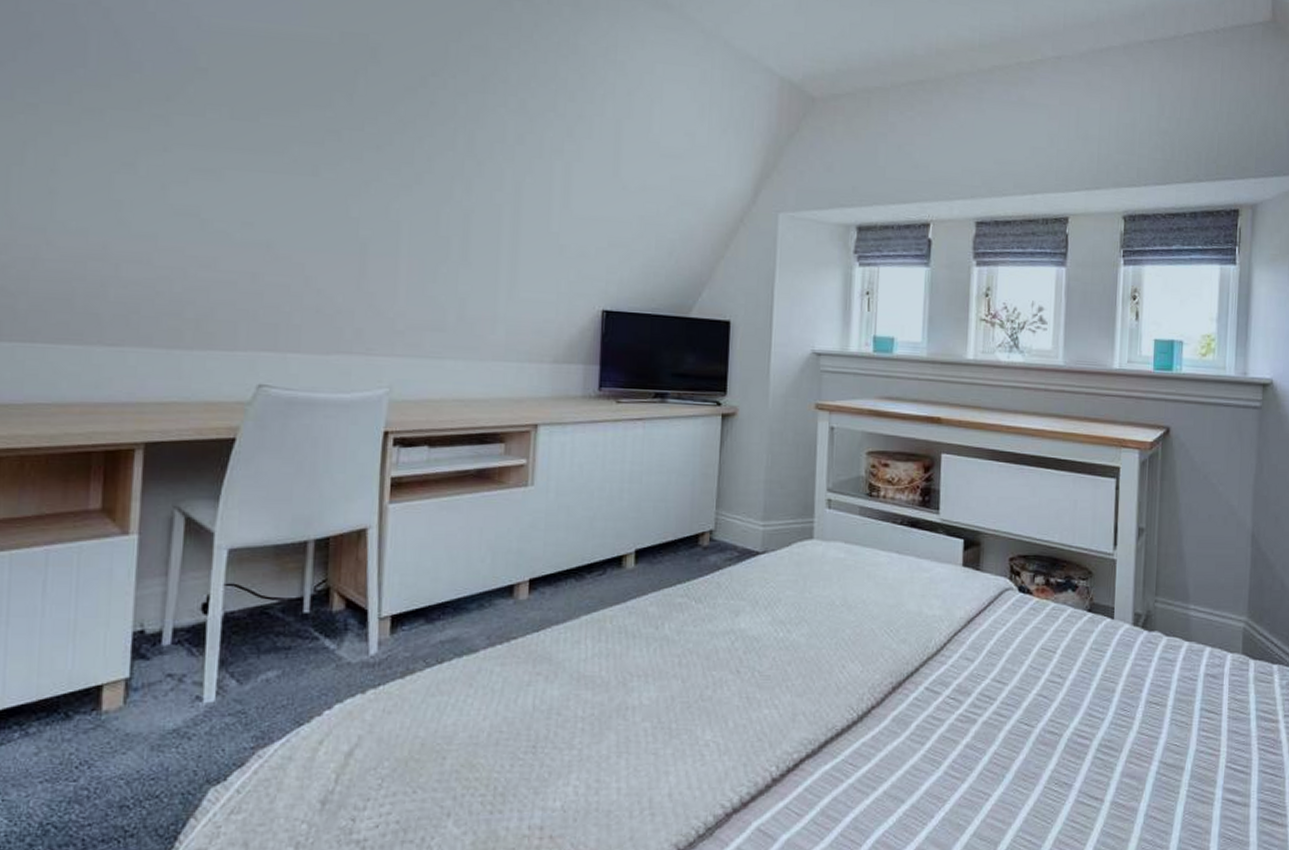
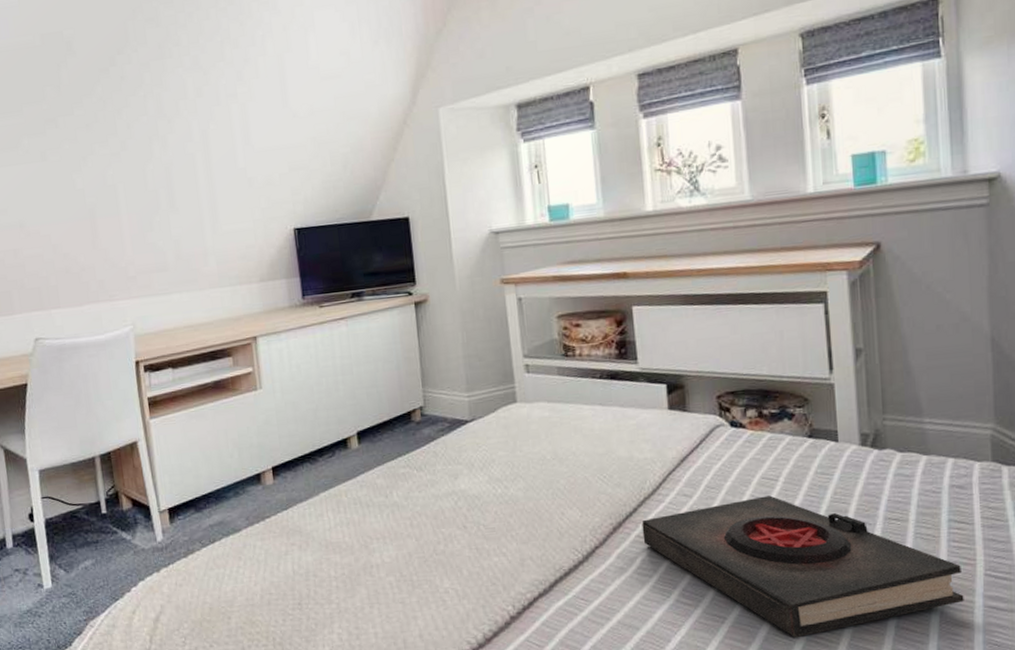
book: none [920,668,1207,820] -> present [641,495,964,637]

